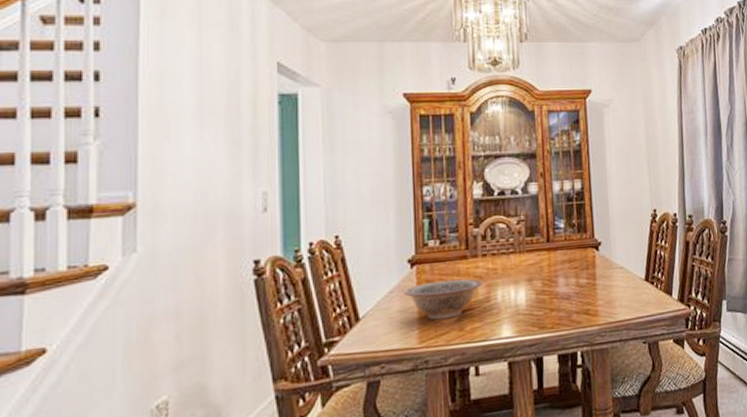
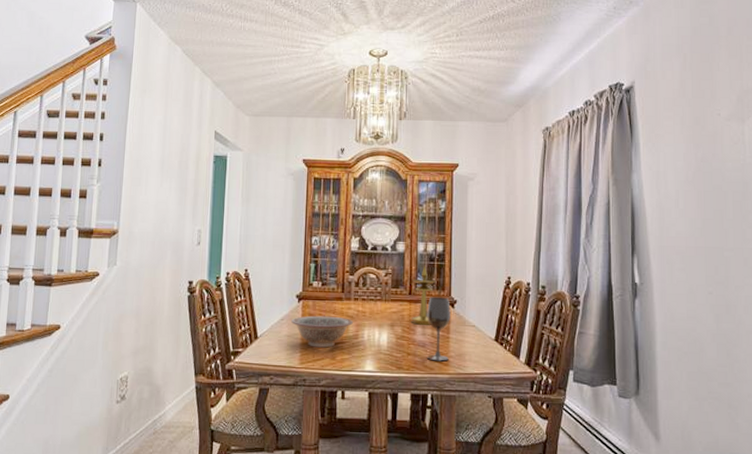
candlestick: none [549,207,576,276] -> present [411,266,436,325]
wine glass: none [569,239,597,314] -> present [426,297,451,362]

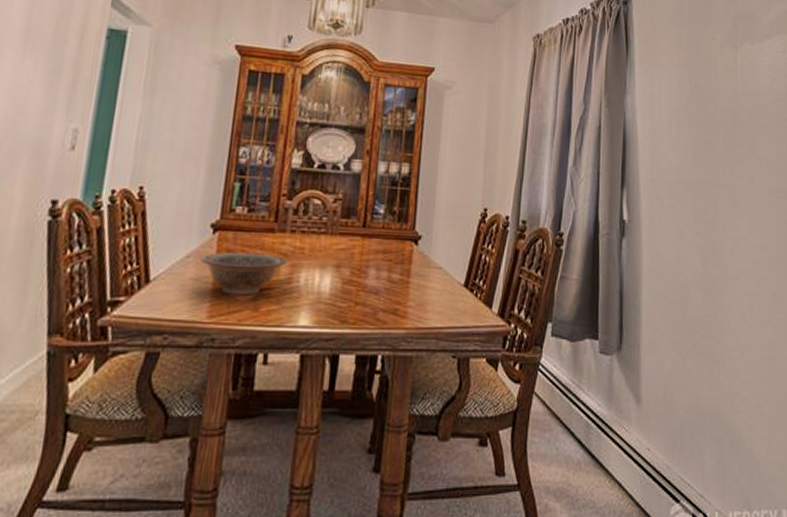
candlestick: present [411,266,436,325] -> none [363,191,397,266]
wine glass: present [426,297,451,362] -> none [379,230,414,313]

